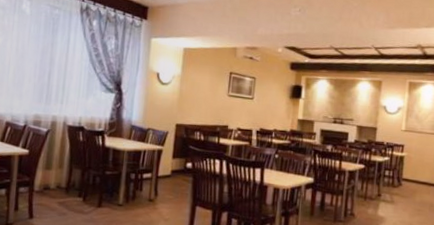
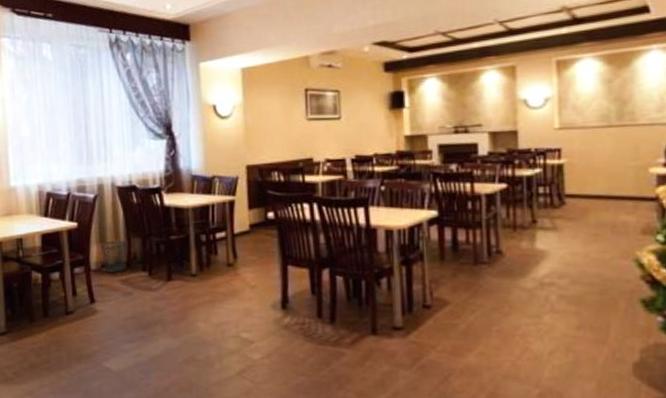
wastebasket: none [45,168,70,196] -> present [100,240,128,273]

